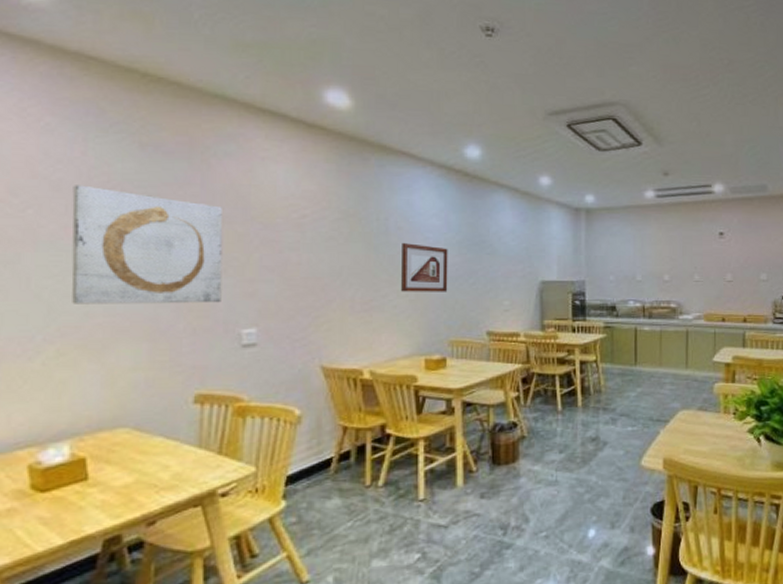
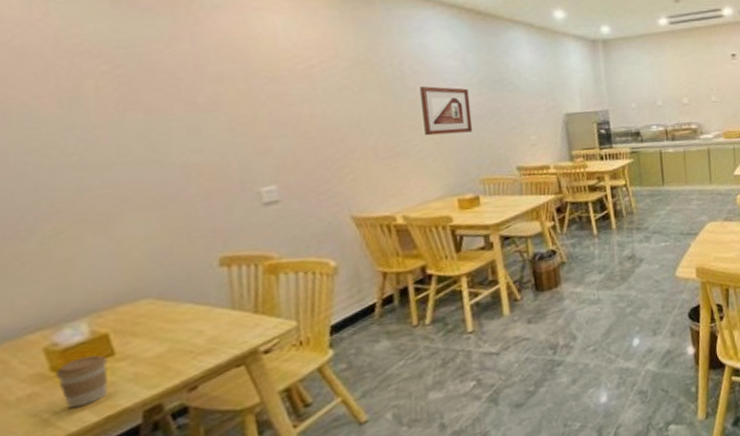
coffee cup: none [33,478,81,528] -> present [54,355,108,409]
wall art: present [71,185,223,304] -> none [39,49,234,178]

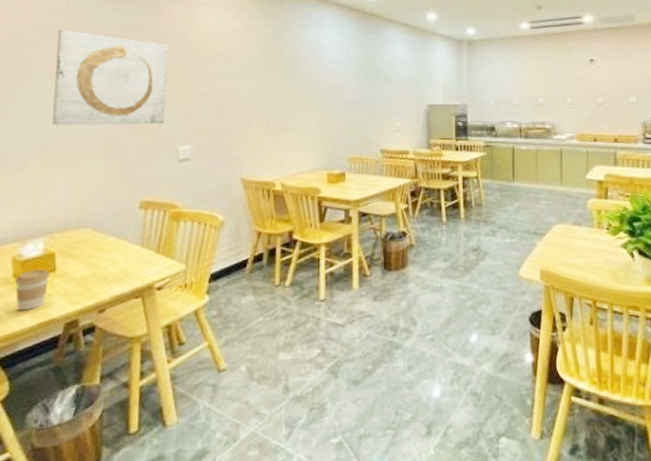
wall art: none [39,49,234,178] -> present [52,29,168,125]
picture frame: present [420,86,473,136] -> none [308,73,348,115]

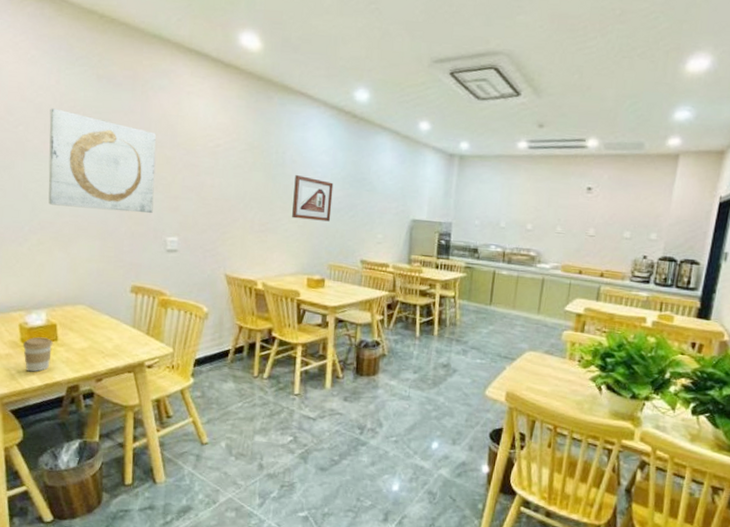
picture frame: none [308,73,348,115] -> present [292,175,334,222]

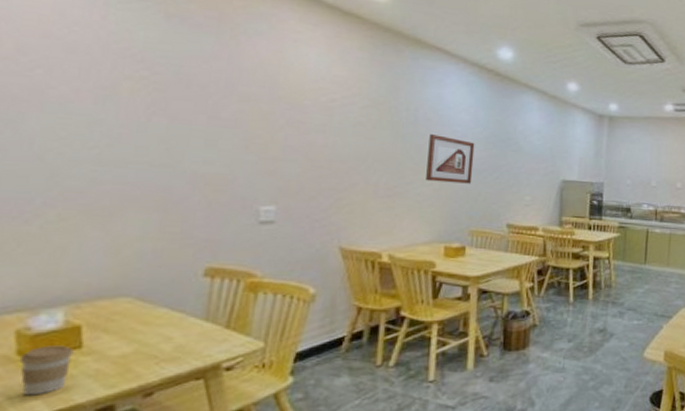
wall art: present [48,108,156,214] -> none [78,48,249,179]

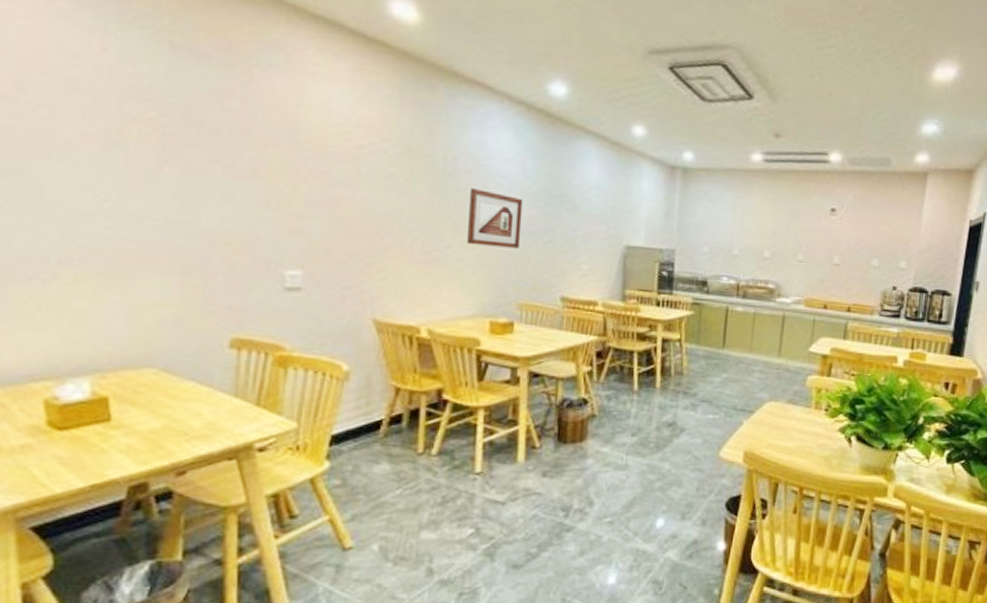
coffee cup: present [19,345,74,396] -> none [50,417,103,469]

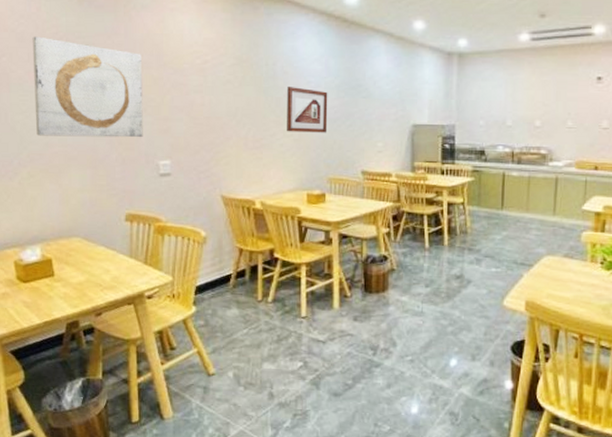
wall art: none [90,85,266,239] -> present [32,36,143,138]

